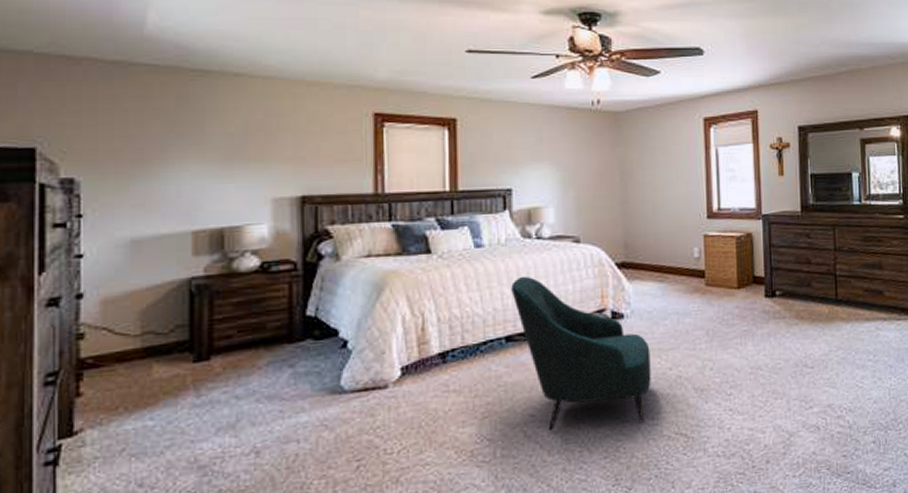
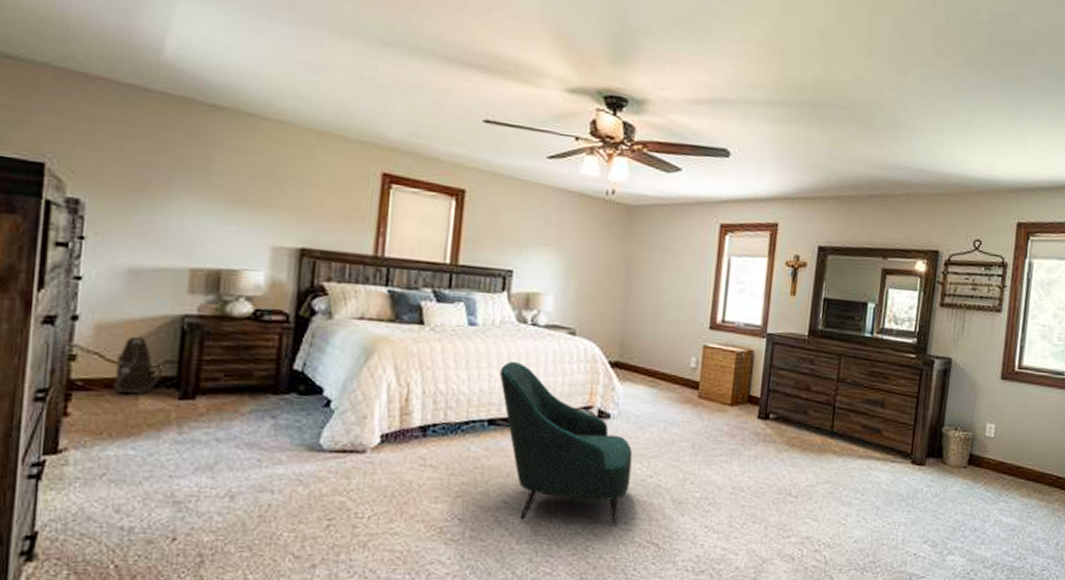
shoulder bag: none [125,305,175,365] -> present [113,336,164,395]

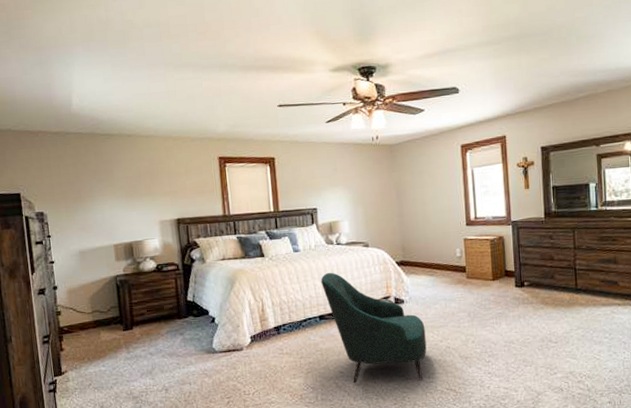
shoulder bag: present [113,336,164,395] -> none [83,293,112,332]

